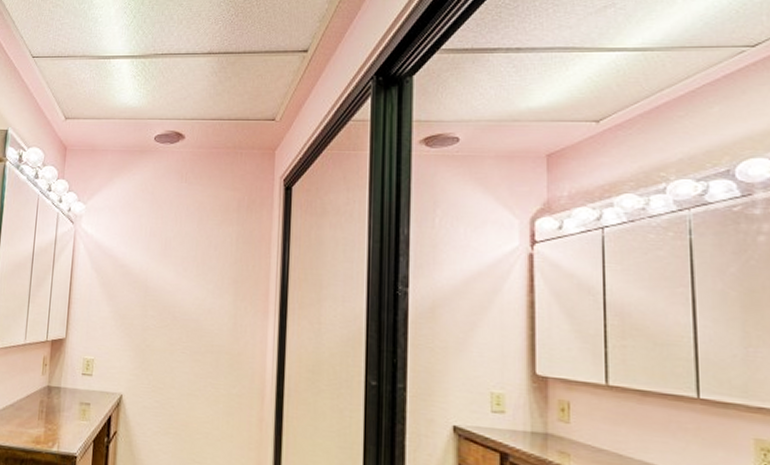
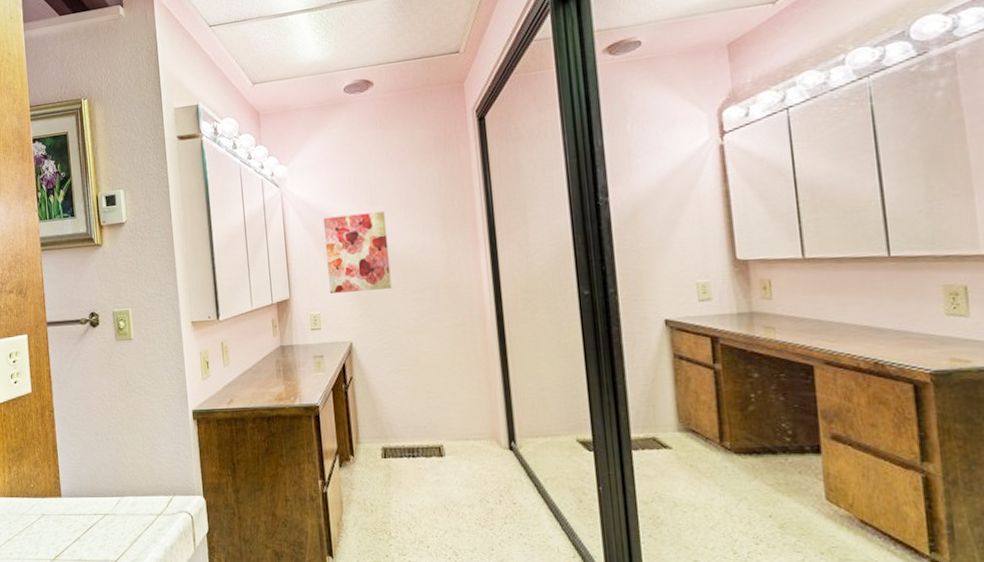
wall art: none [108,261,177,345] -> present [323,211,392,293]

